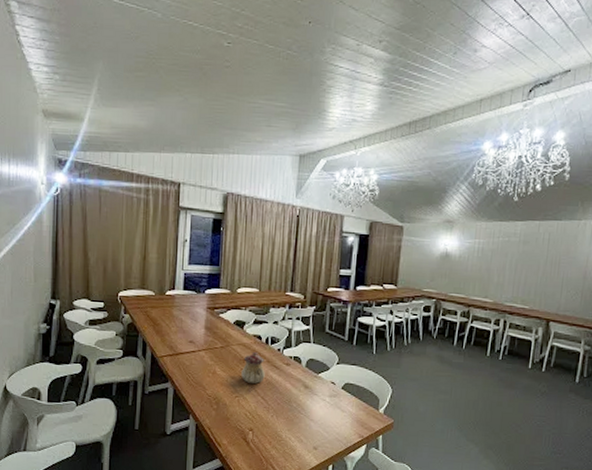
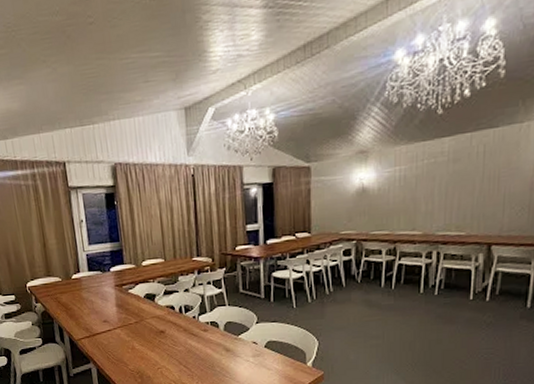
teapot: present [241,351,265,385] -> none [160,322,184,355]

